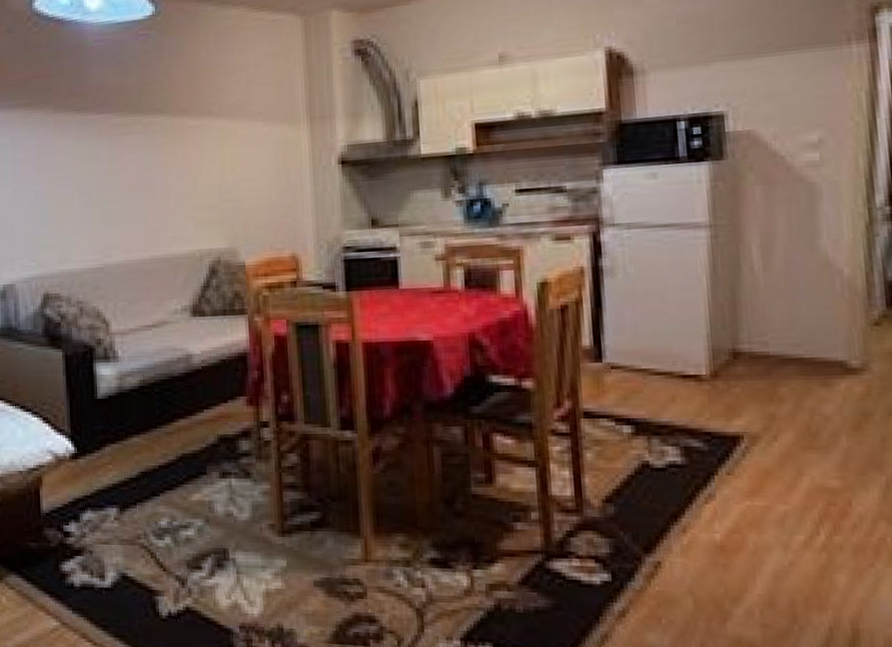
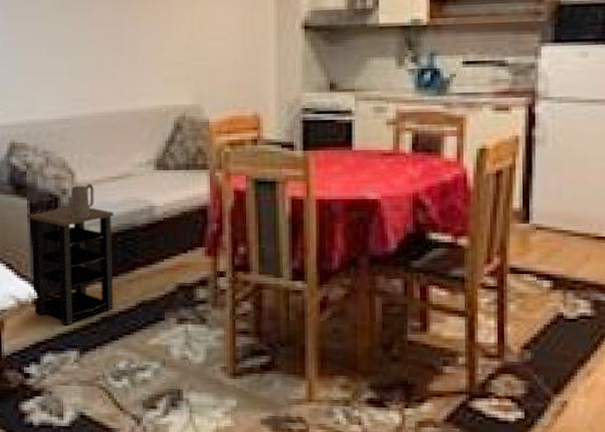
side table: none [60,355,154,481] -> present [25,205,114,326]
mug: none [105,333,130,370] -> present [70,184,94,219]

